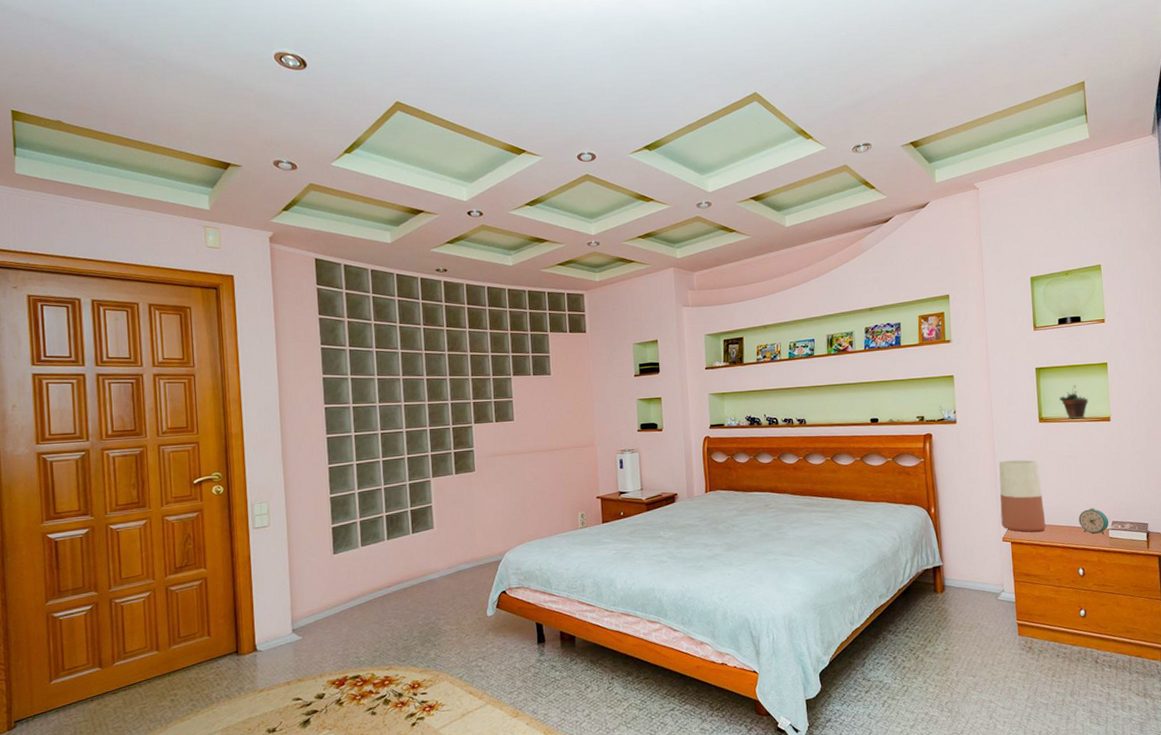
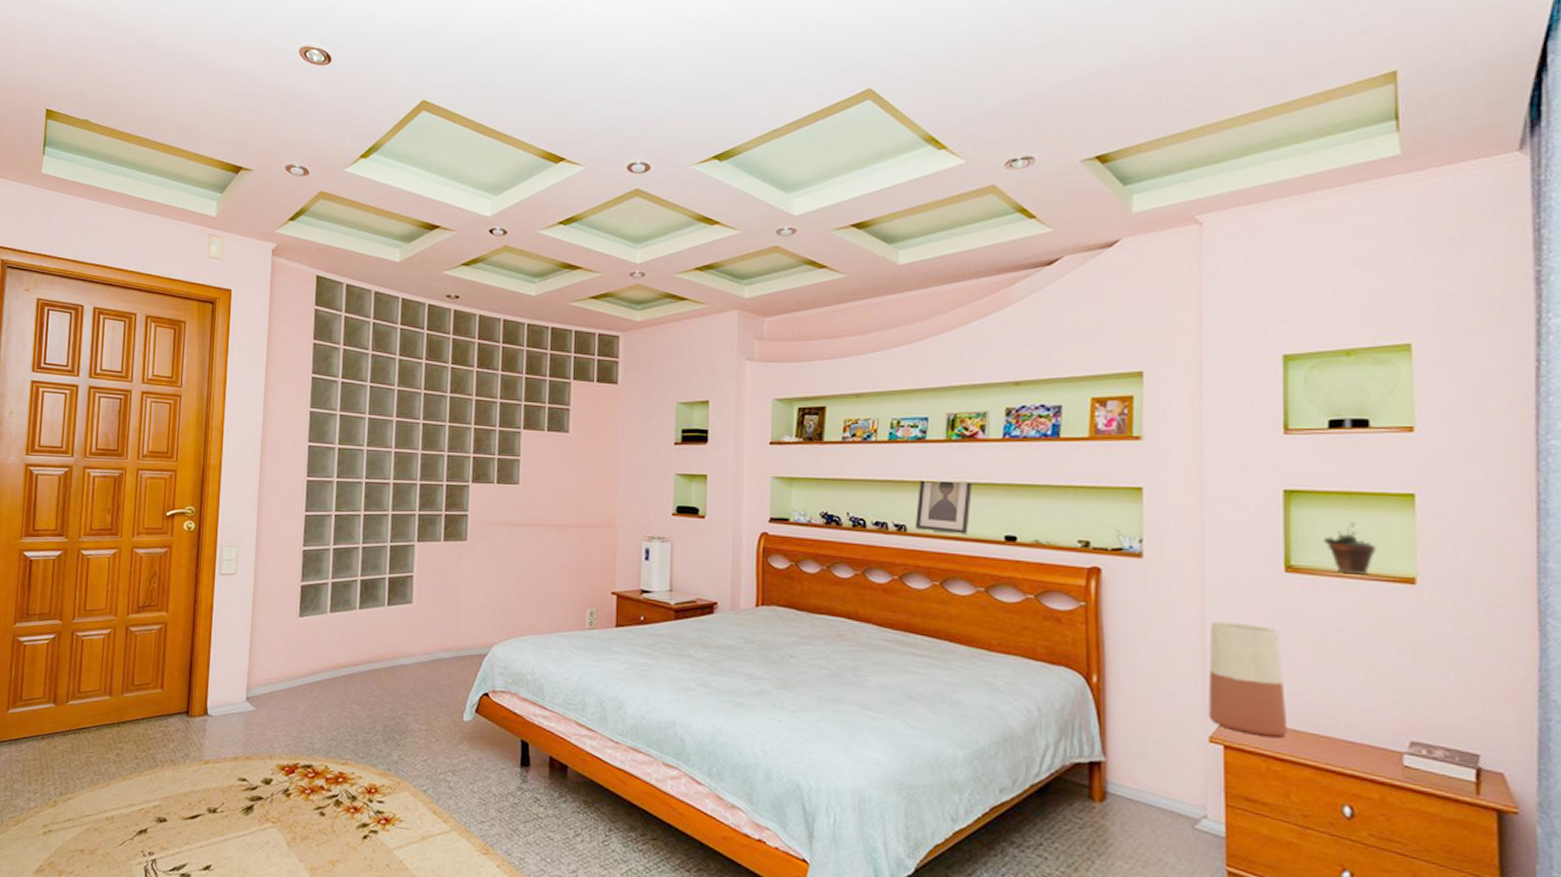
picture frame: none [811,384,847,422] -> present [915,478,972,534]
alarm clock: present [1078,508,1109,534] -> none [1347,714,1405,760]

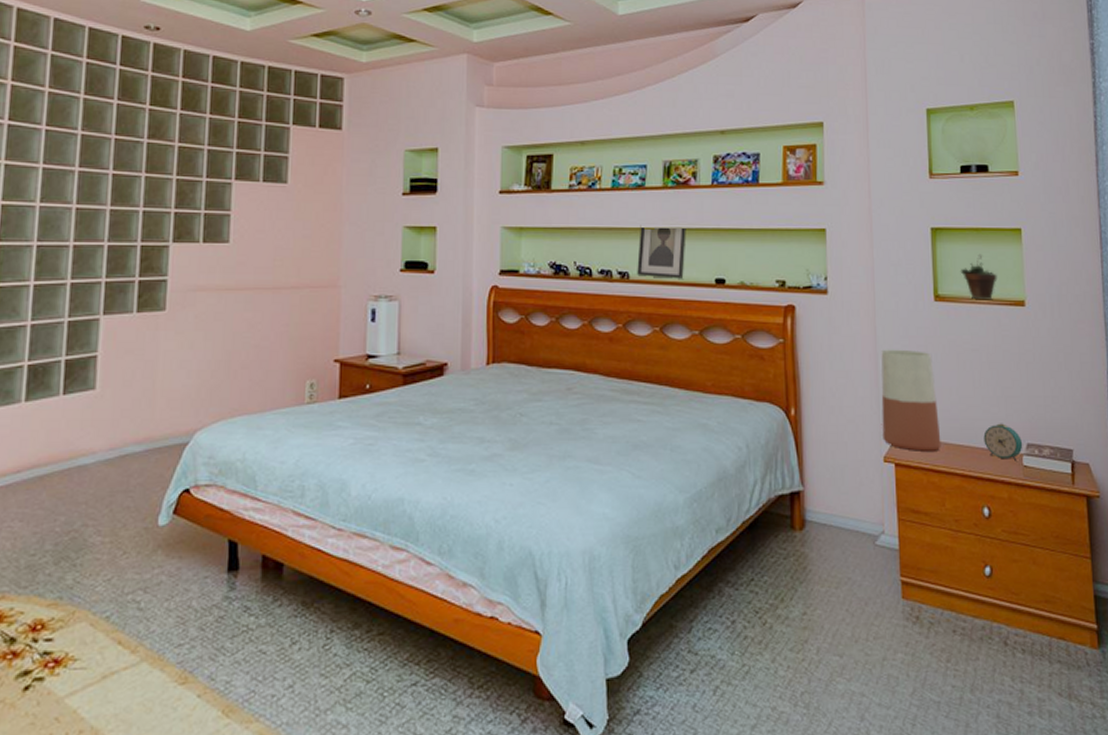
alarm clock: none [1347,714,1405,760] -> present [983,423,1023,461]

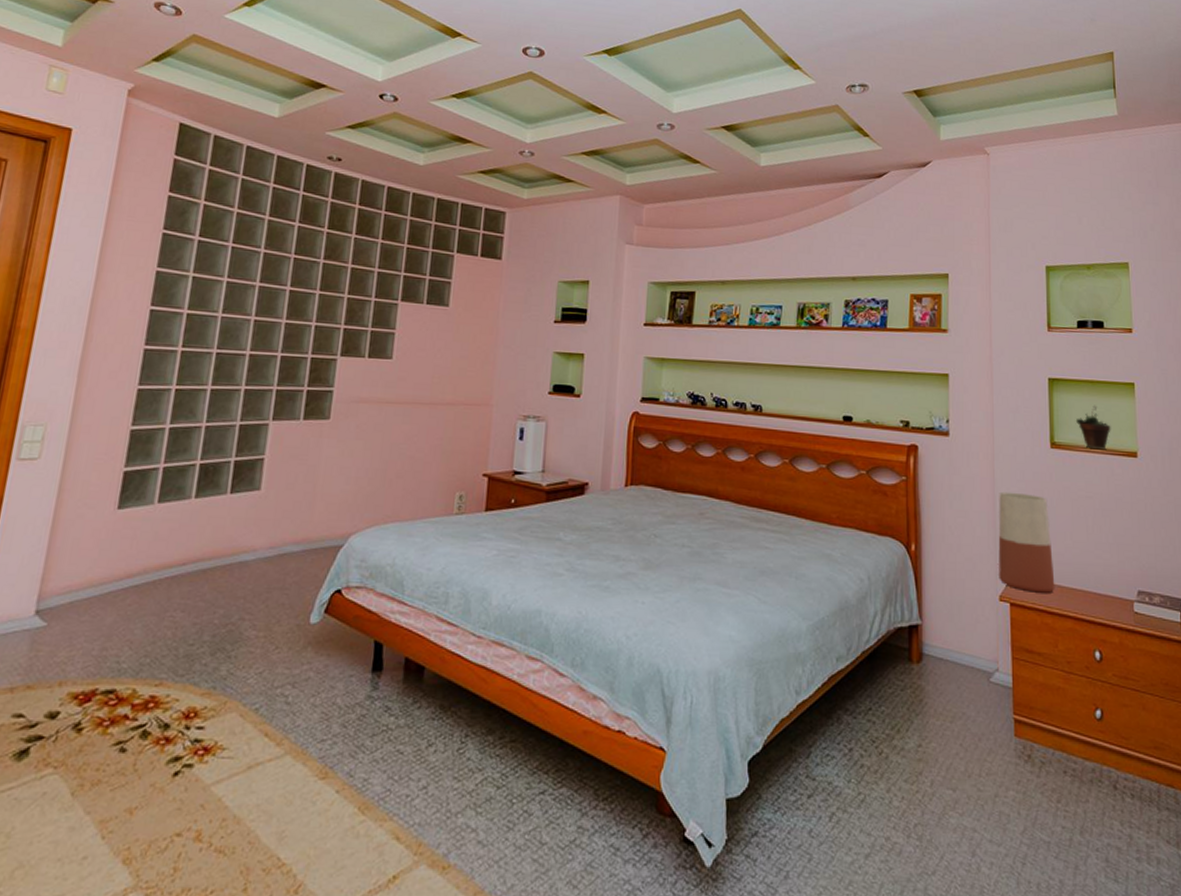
picture frame: present [637,225,686,279] -> none [770,361,817,414]
alarm clock: present [983,423,1023,461] -> none [1096,569,1134,607]

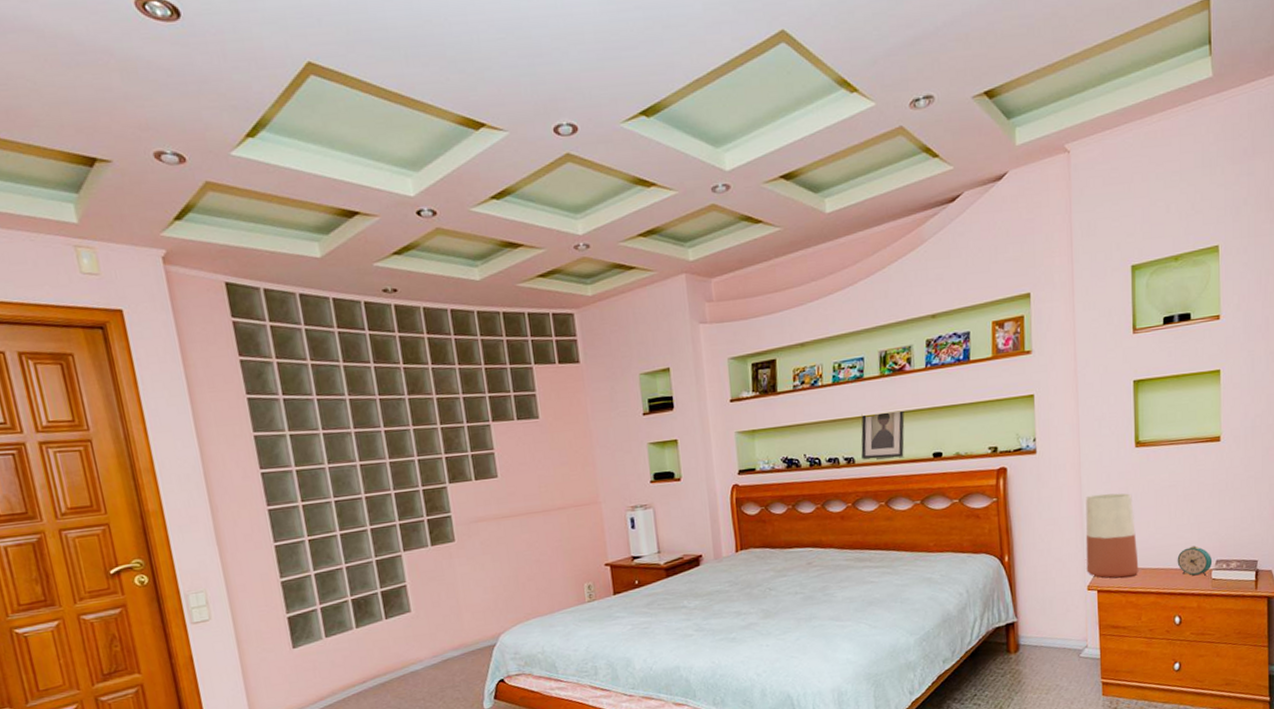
picture frame: none [770,361,817,414] -> present [861,411,905,460]
succulent plant: present [1076,405,1111,450] -> none [1161,398,1195,441]
alarm clock: none [1096,569,1134,607] -> present [1177,545,1213,576]

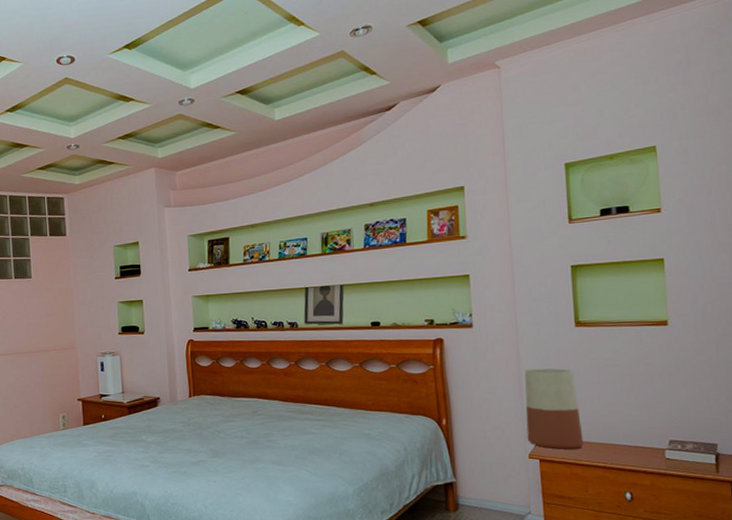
alarm clock: present [1177,545,1213,576] -> none [625,424,666,455]

